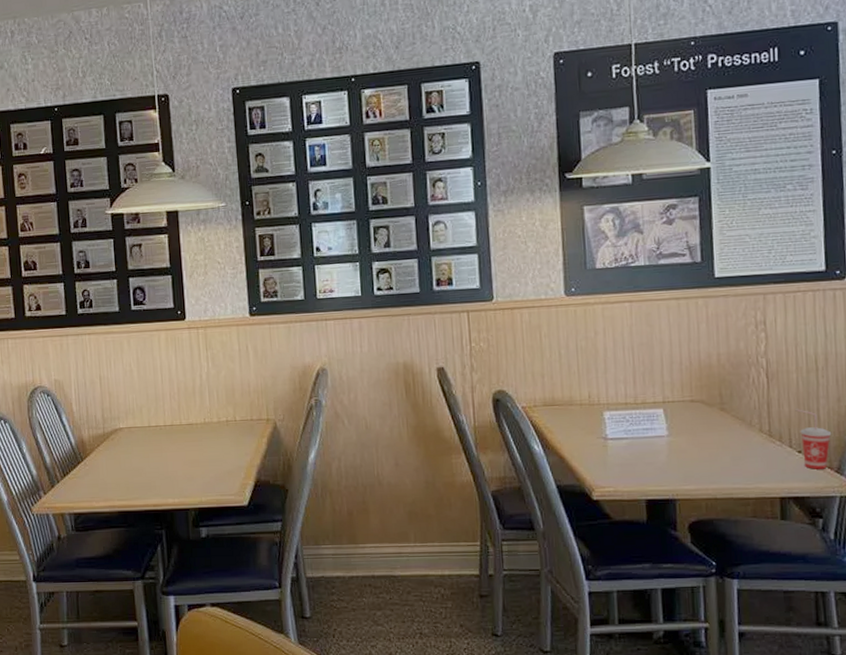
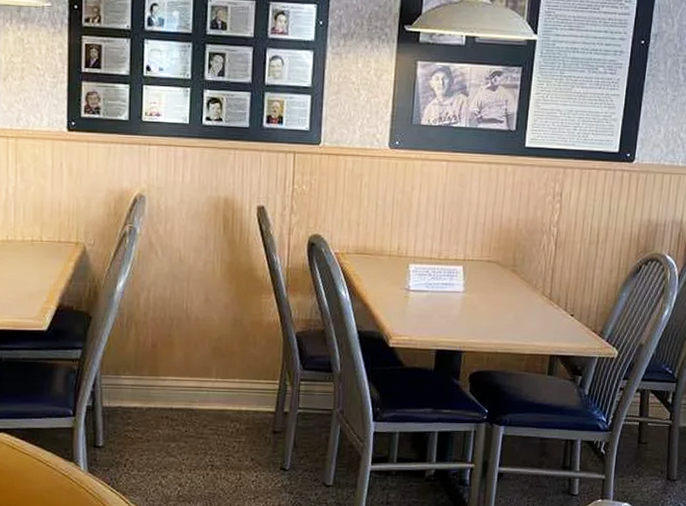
beverage cup: present [794,409,832,469] -> none [574,276,601,332]

